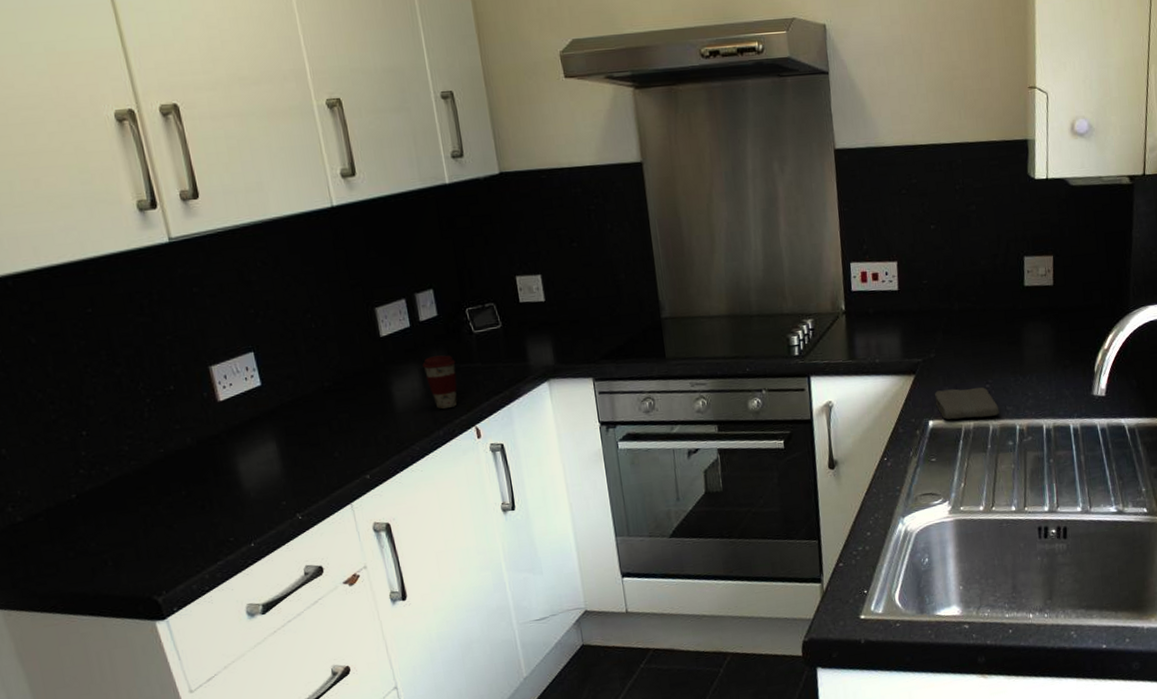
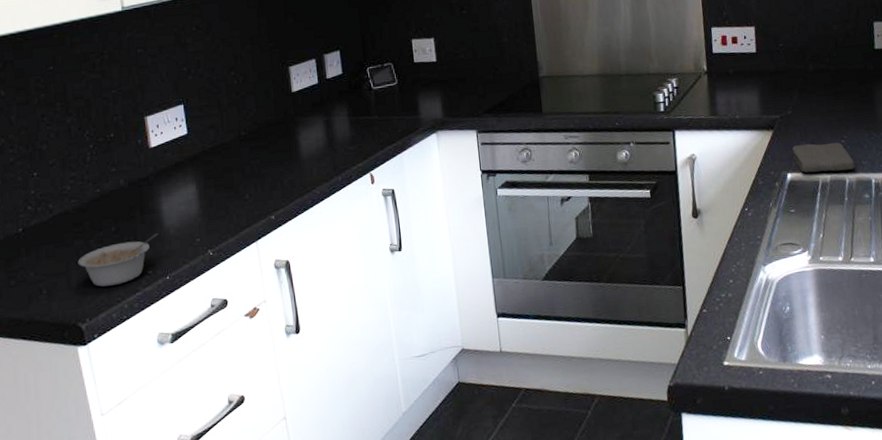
legume: none [145,495,239,557] -> present [78,232,160,287]
coffee cup: present [422,355,457,410] -> none [327,108,356,157]

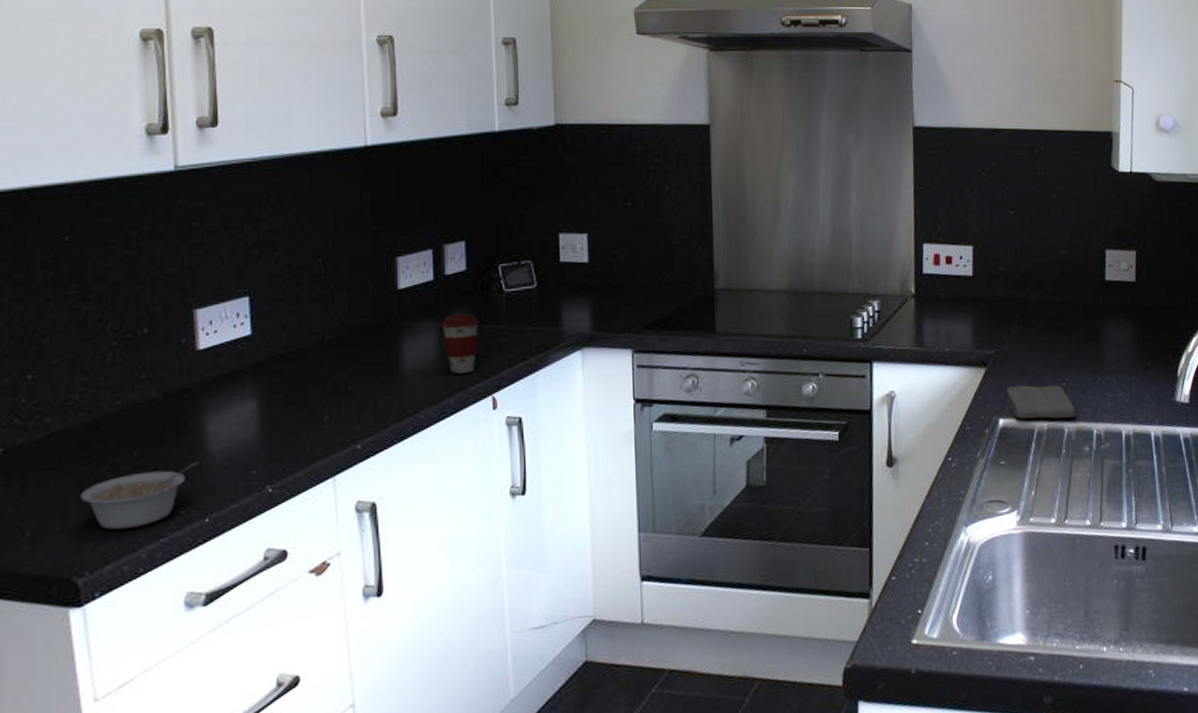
coffee cup: none [327,108,356,157] -> present [441,314,479,375]

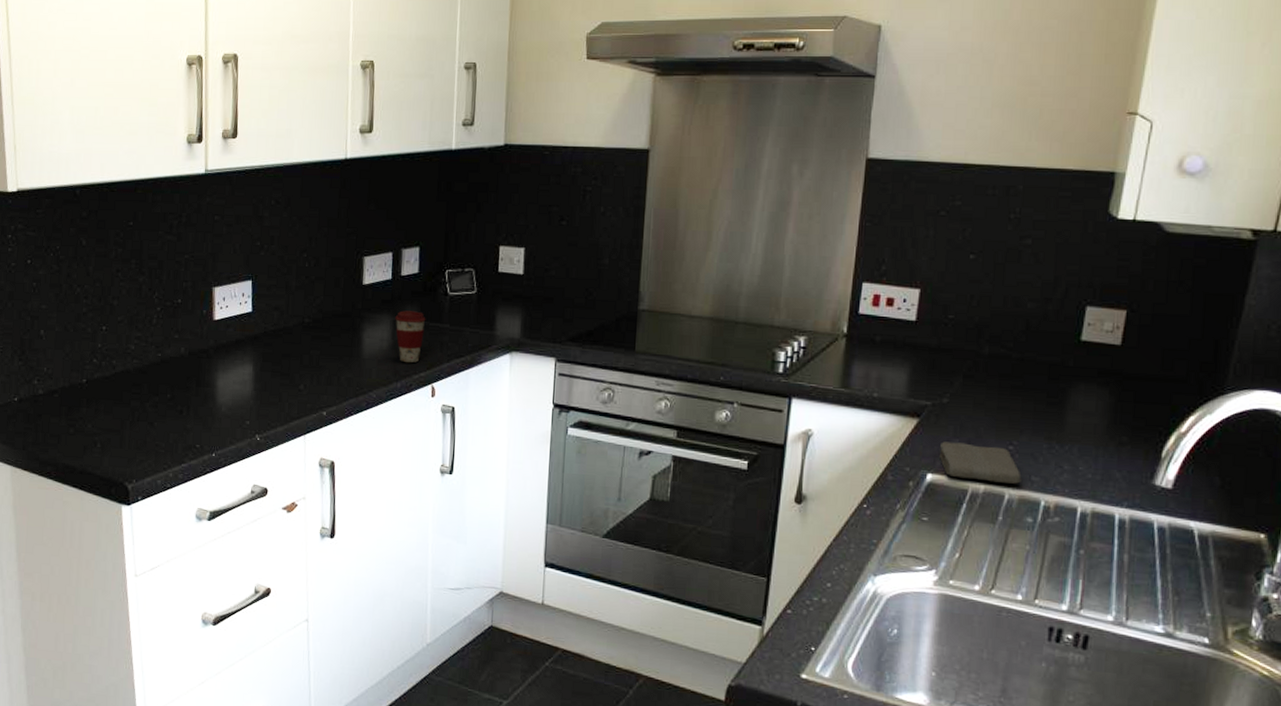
legume: present [80,460,200,530] -> none [132,407,212,452]

